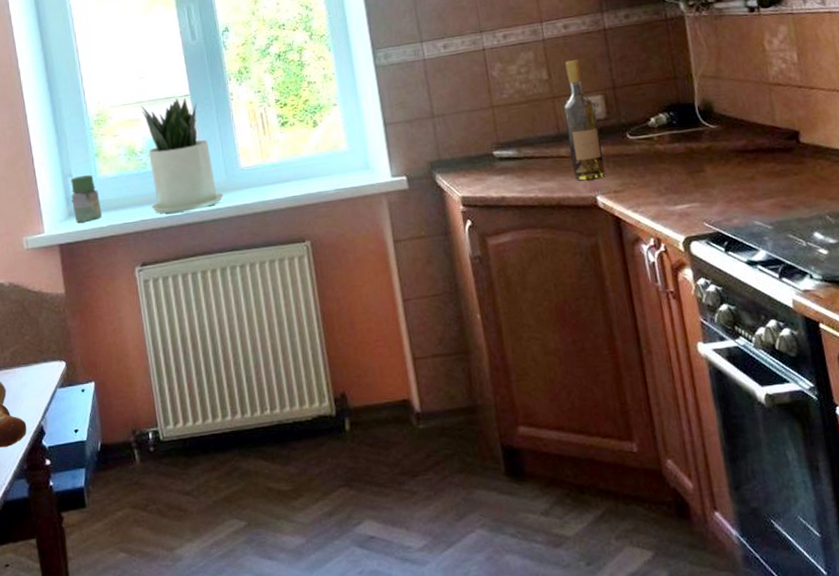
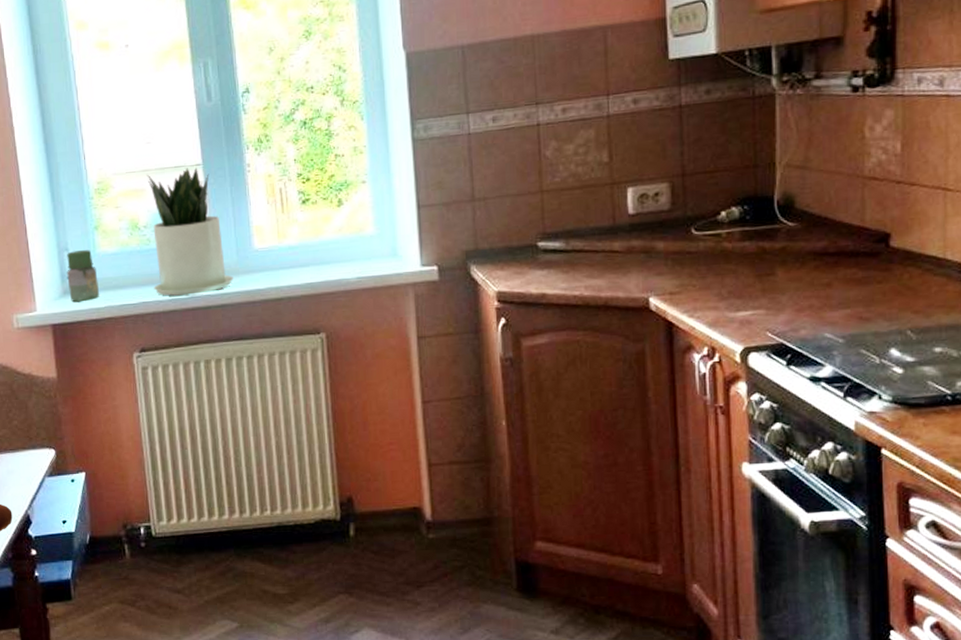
bottle: present [563,59,606,181] -> none [622,140,663,280]

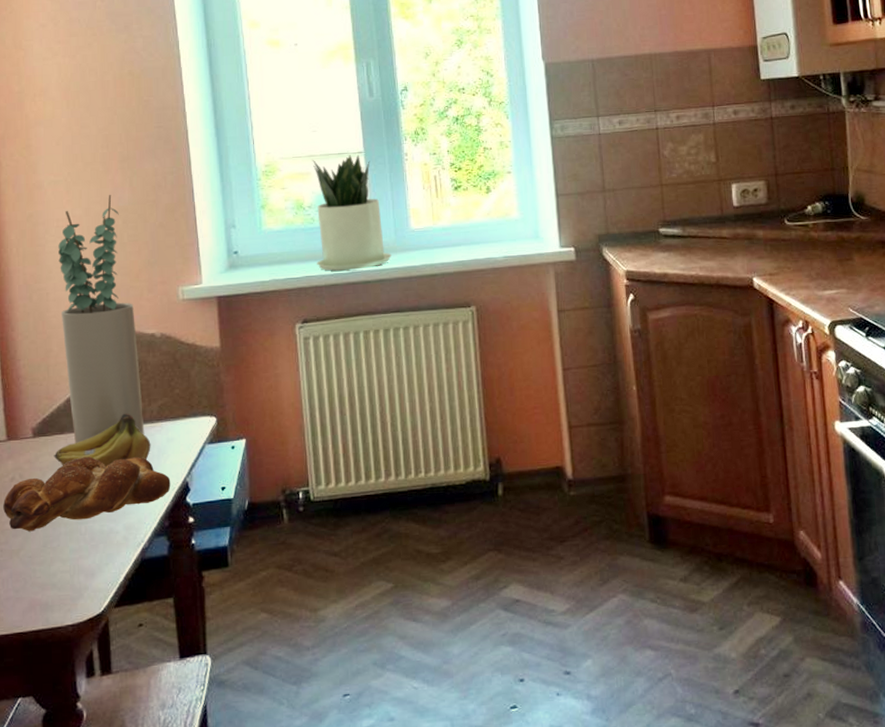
jar: present [67,250,100,302] -> none [233,227,265,276]

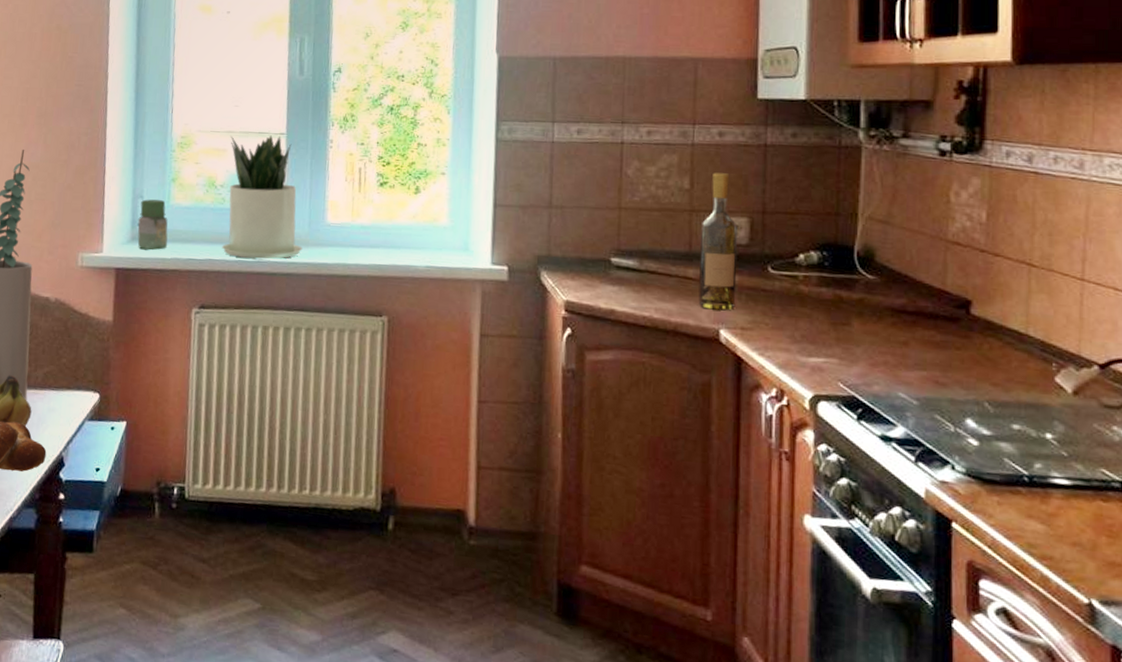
jar: none [233,227,265,276] -> present [137,199,168,251]
bottle: none [728,145,763,262] -> present [698,173,738,311]

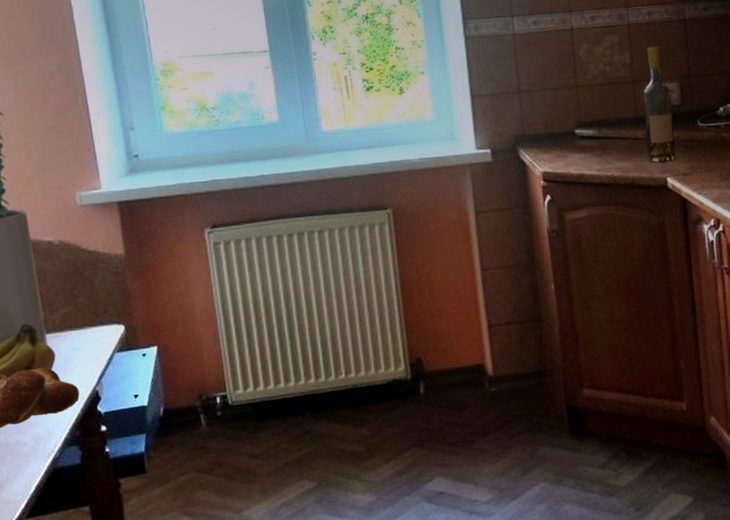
jar: present [137,199,168,251] -> none [133,129,169,180]
planter: present [222,135,302,260] -> none [214,54,303,175]

